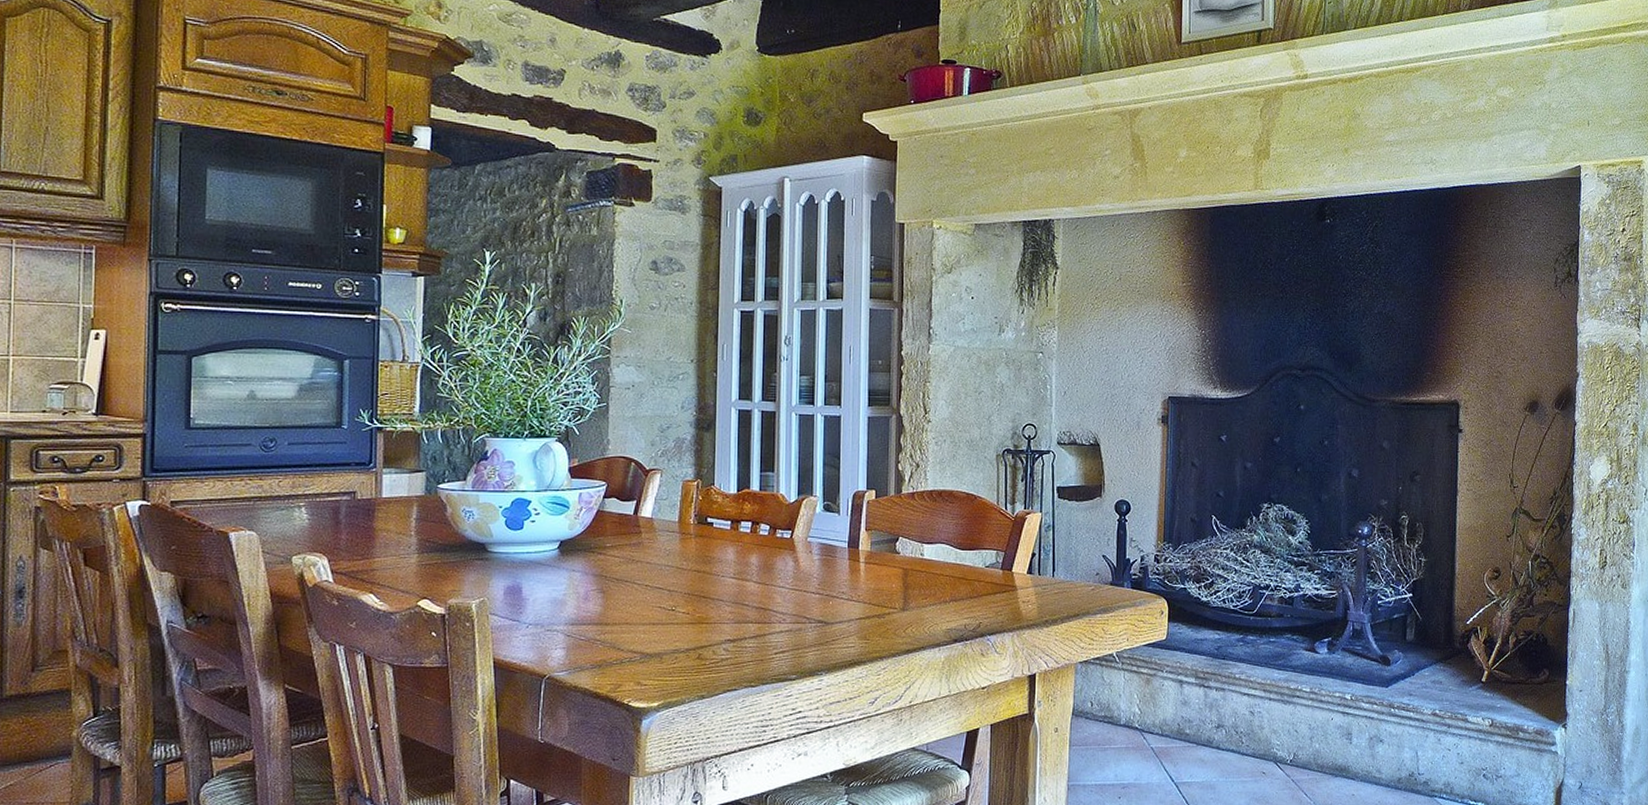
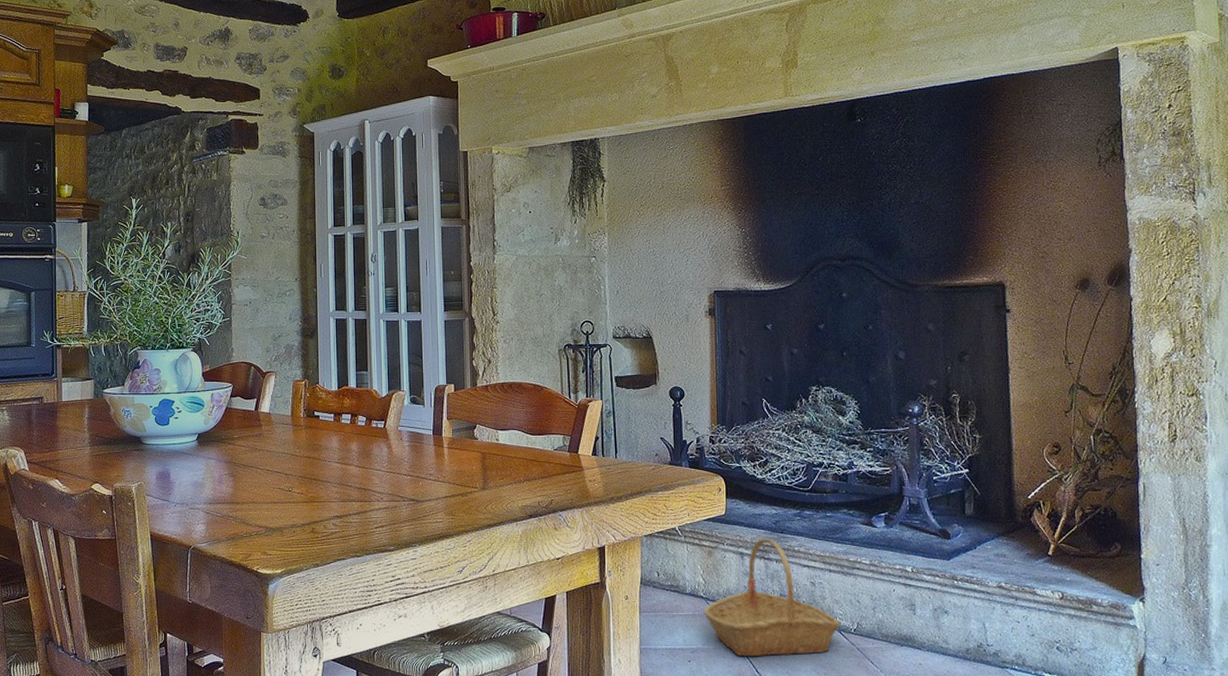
basket: none [1138,665,1278,792] -> present [704,538,841,657]

